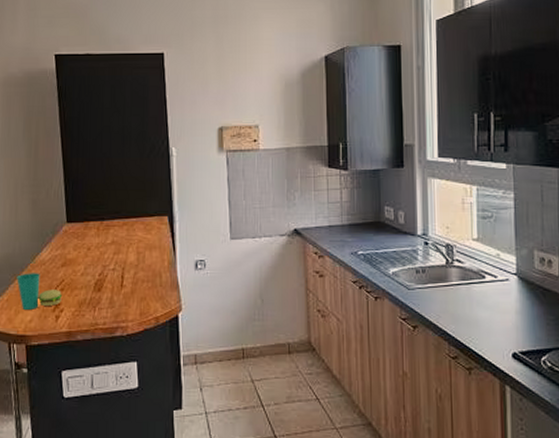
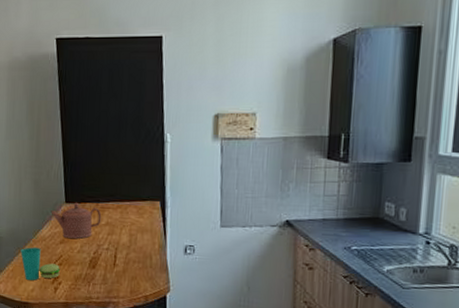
teapot: none [51,221,107,260] -> present [51,202,102,239]

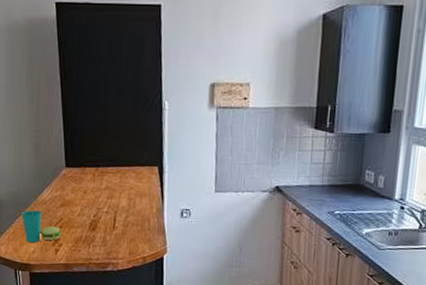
teapot: present [51,202,102,239] -> none [51,166,101,202]

